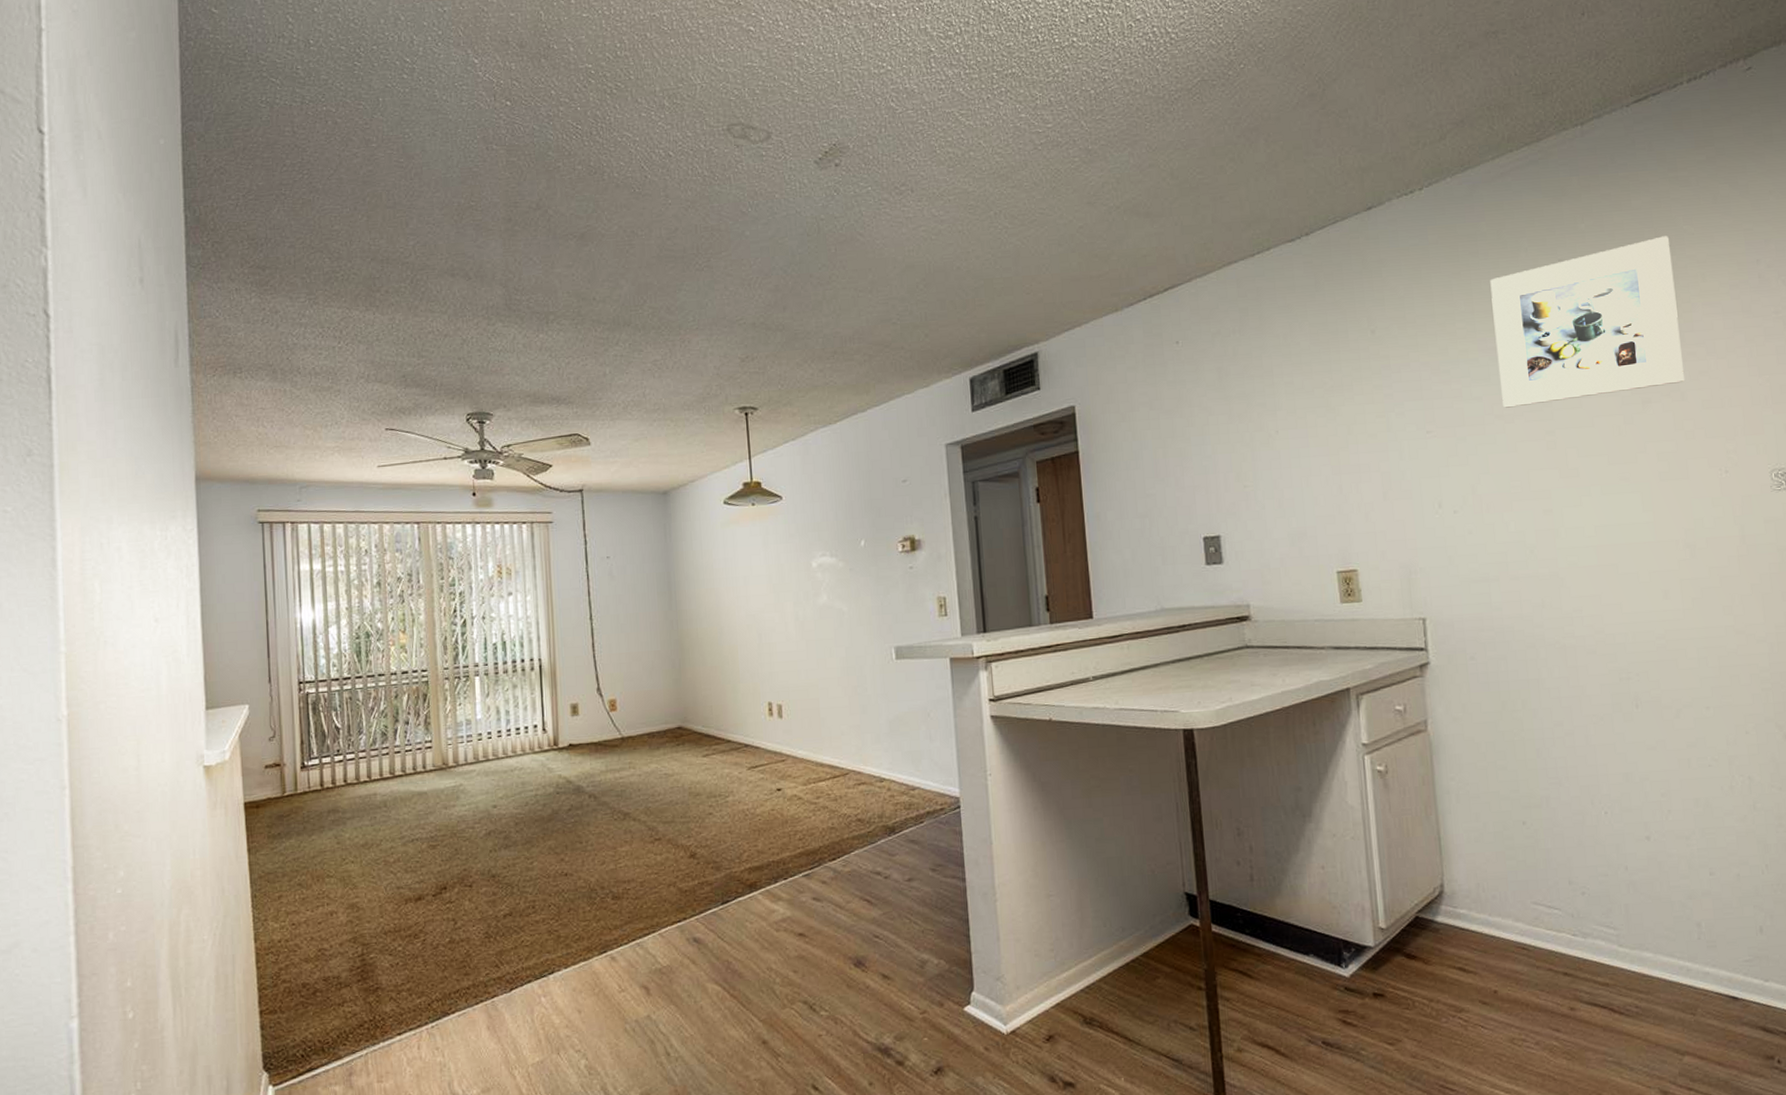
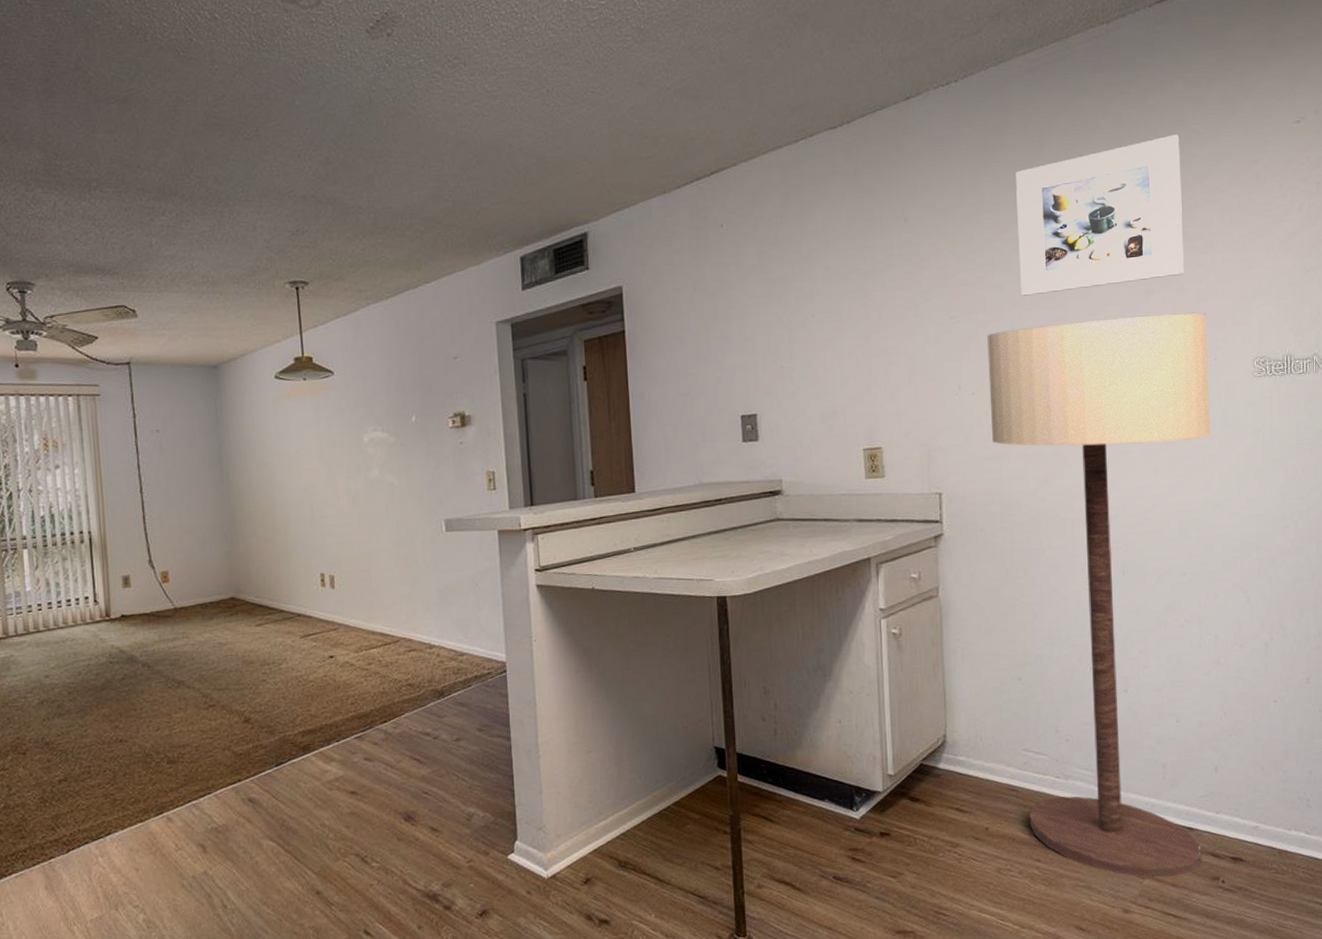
floor lamp: none [1468,422,1750,1054] -> present [987,312,1211,878]

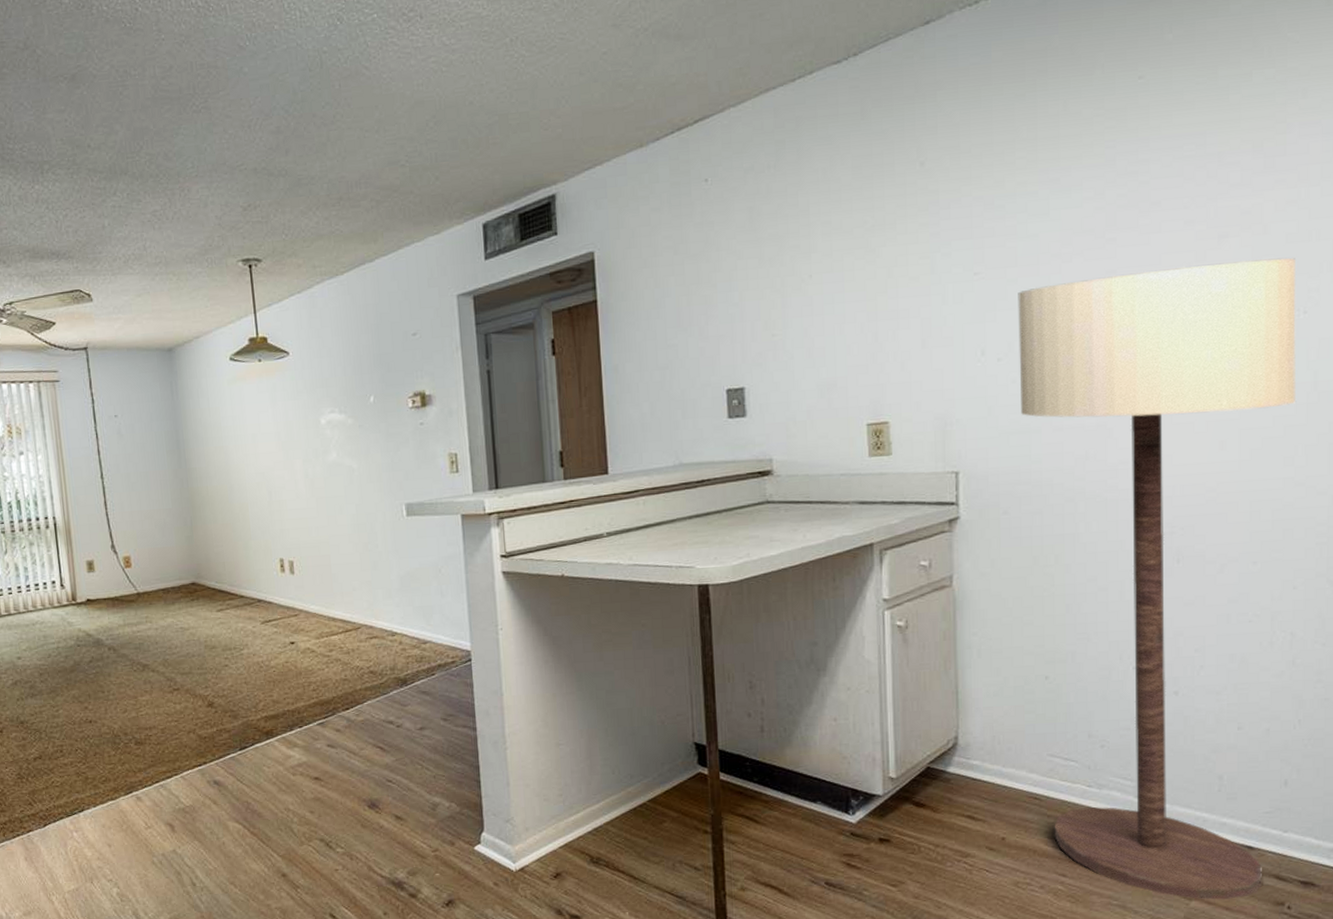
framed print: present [1016,134,1184,296] -> none [1058,45,1270,246]

